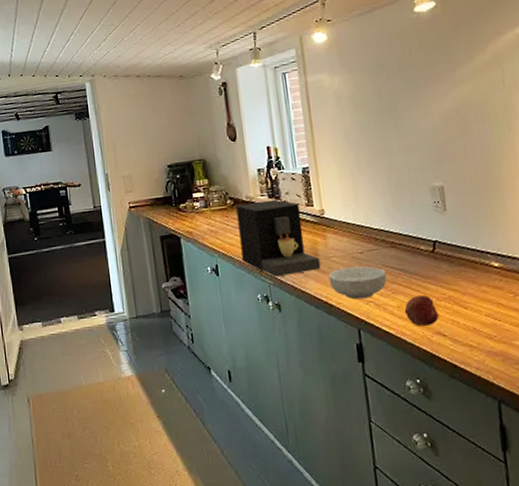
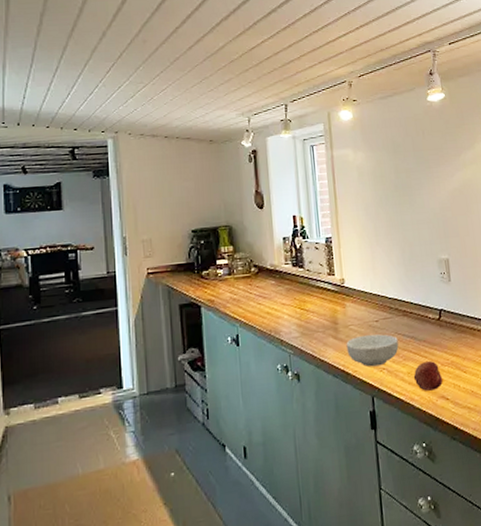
coffee maker: present [236,199,321,278] -> none [260,268,340,347]

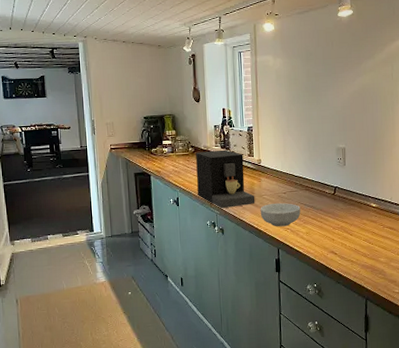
coffee maker: none [260,268,340,347] -> present [196,149,255,209]
apple: present [413,361,444,391] -> none [310,225,334,247]

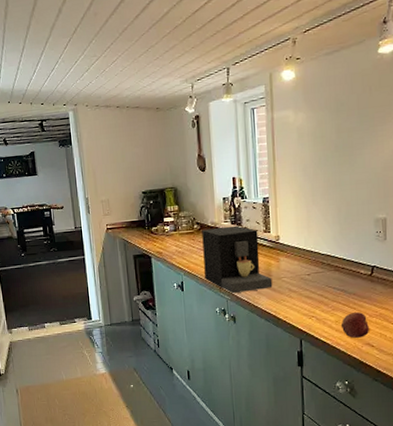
cereal bowl: present [260,202,301,227] -> none [278,286,329,315]
apple: none [310,225,334,247] -> present [340,312,370,338]

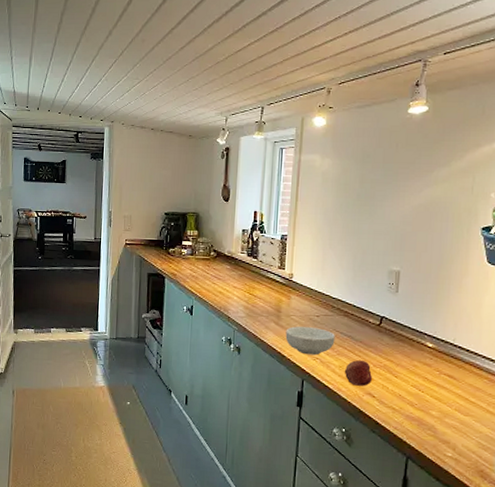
coffee maker: present [202,225,273,294] -> none [215,257,281,325]
cereal bowl: none [278,286,329,315] -> present [285,326,335,356]

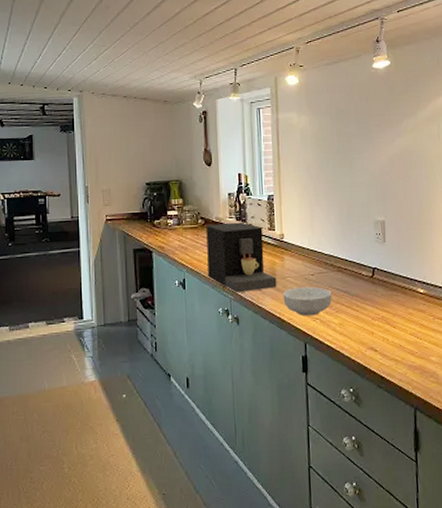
coffee maker: none [215,257,281,325] -> present [206,222,277,293]
apple: present [344,360,373,386] -> none [344,315,373,342]

